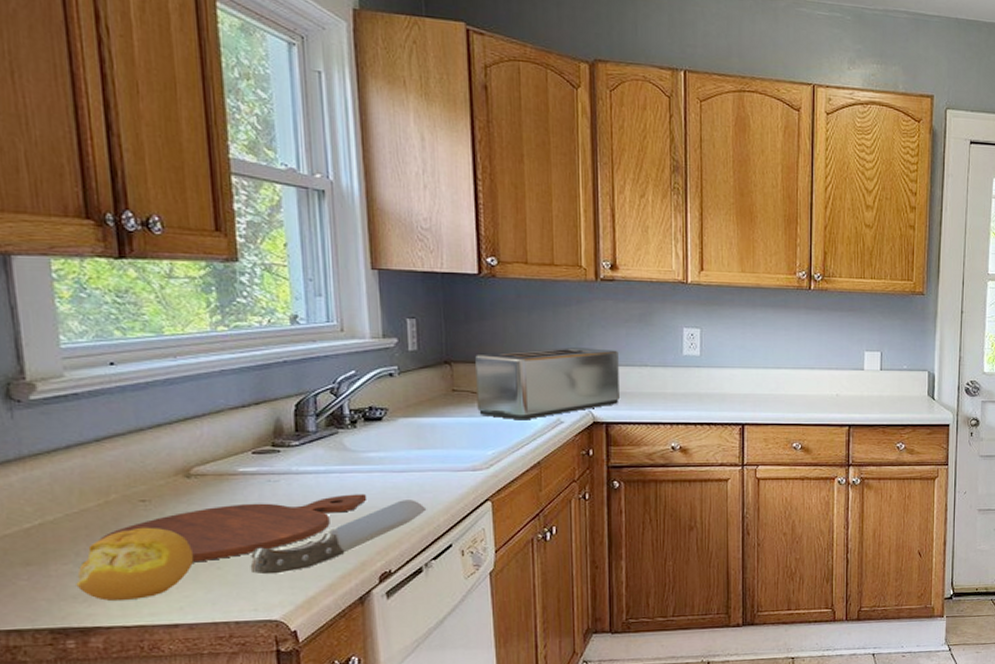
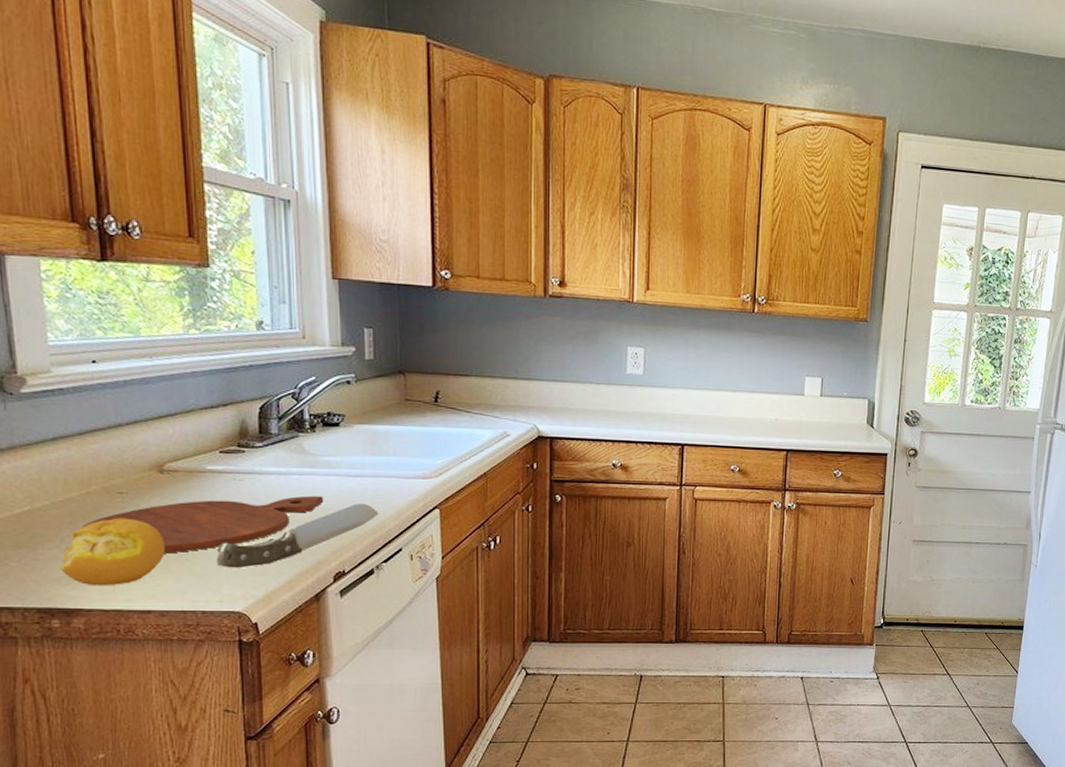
toaster: present [474,346,619,420] -> none [426,361,564,432]

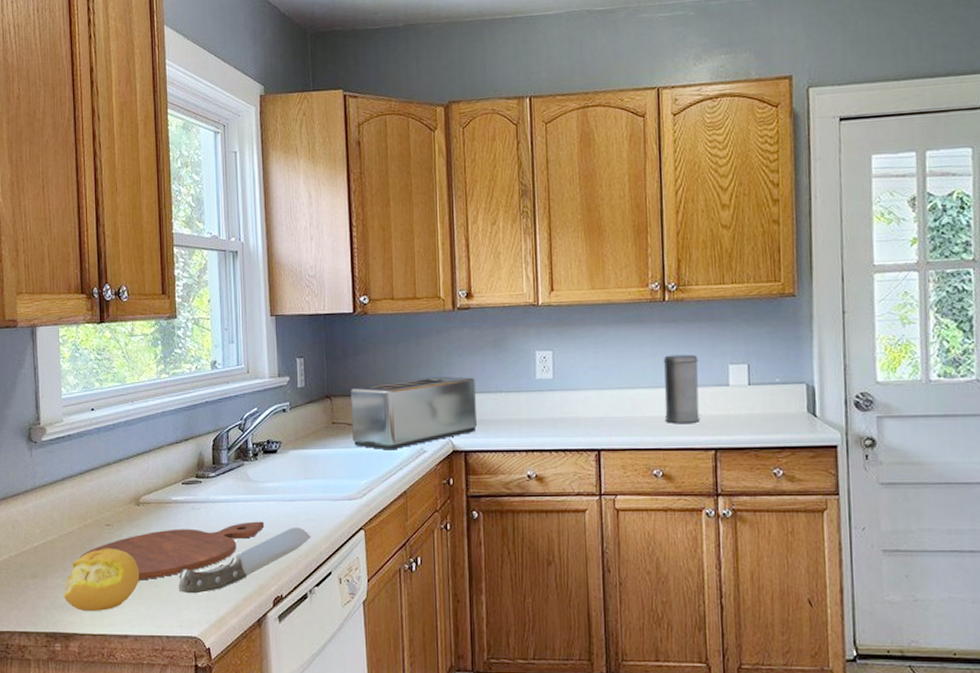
toaster: none [426,361,564,432] -> present [350,376,477,450]
canister: none [745,363,779,427] -> present [663,354,700,424]

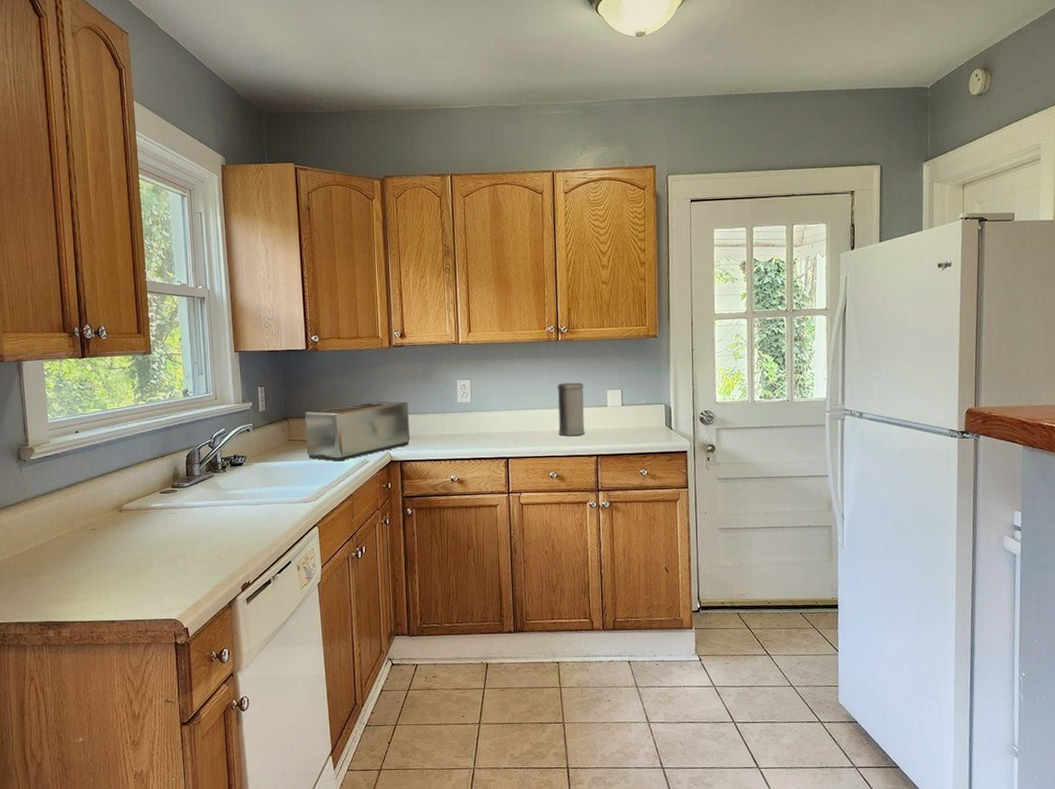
fruit: present [63,548,140,611] -> none [55,548,124,602]
cutting board: present [79,521,265,581] -> none [68,522,233,575]
knife: present [178,527,311,594] -> none [158,526,273,584]

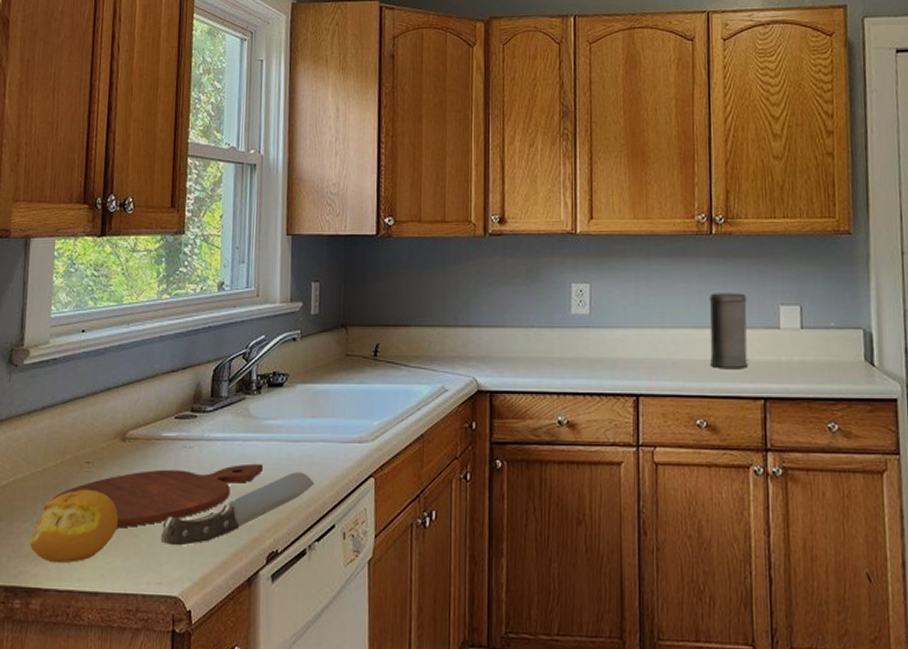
fruit: none [55,548,124,602] -> present [29,489,119,563]
cutting board: none [68,522,233,575] -> present [51,463,264,528]
knife: none [158,526,273,584] -> present [160,472,315,546]
toaster: present [304,400,410,462] -> none [367,307,505,388]

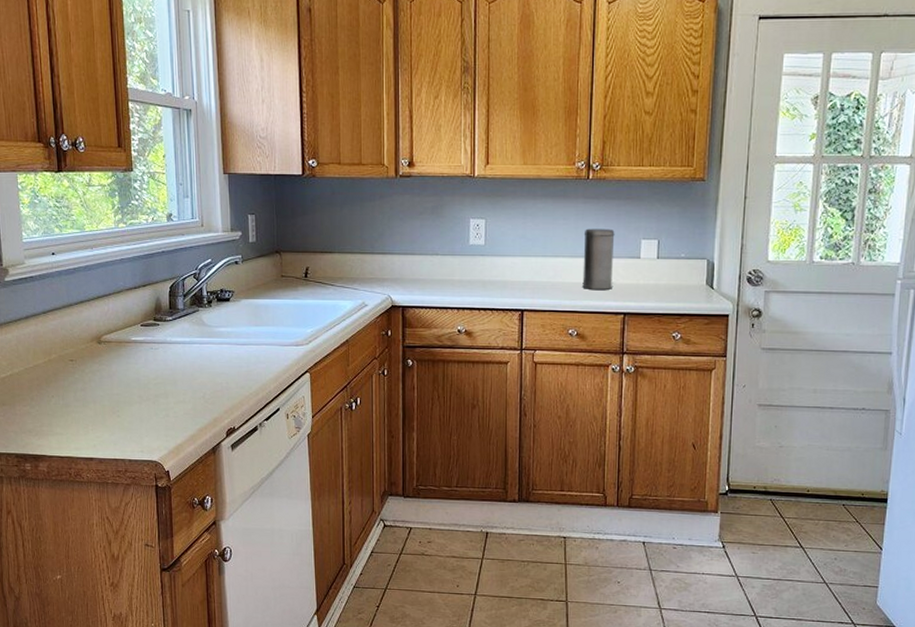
fruit: present [29,489,119,563] -> none [31,381,103,436]
cutting board: present [51,463,264,528] -> none [45,361,219,411]
knife: present [160,472,315,546] -> none [139,368,261,424]

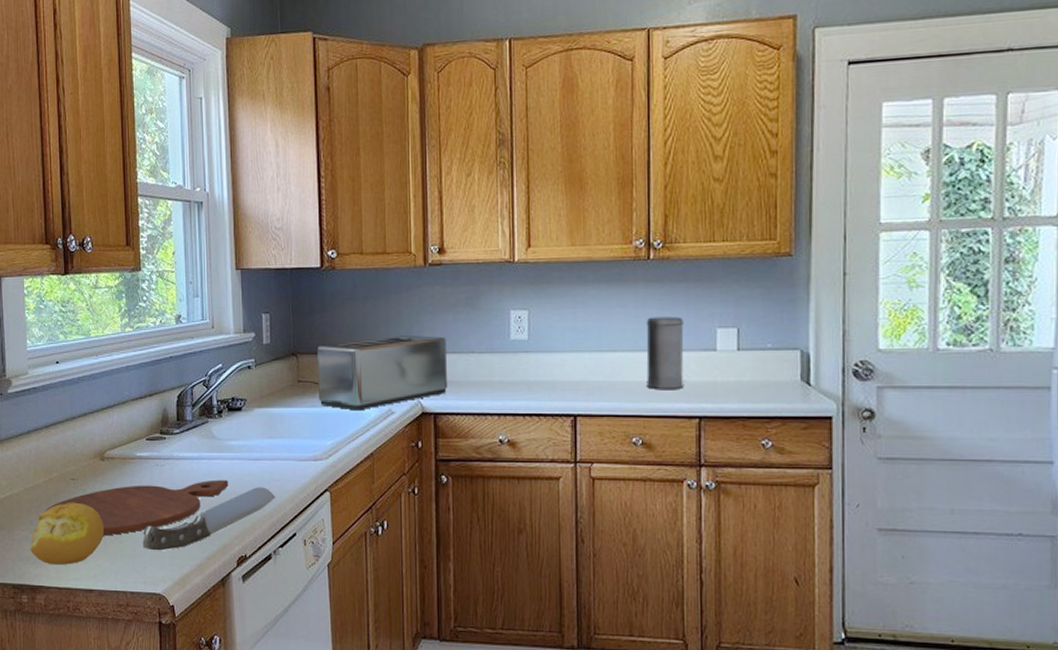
fruit: none [31,381,103,436] -> present [29,502,105,565]
cutting board: none [45,361,219,411] -> present [45,479,229,536]
knife: none [139,368,261,424] -> present [142,487,276,551]
toaster: none [298,237,414,303] -> present [316,334,447,411]

